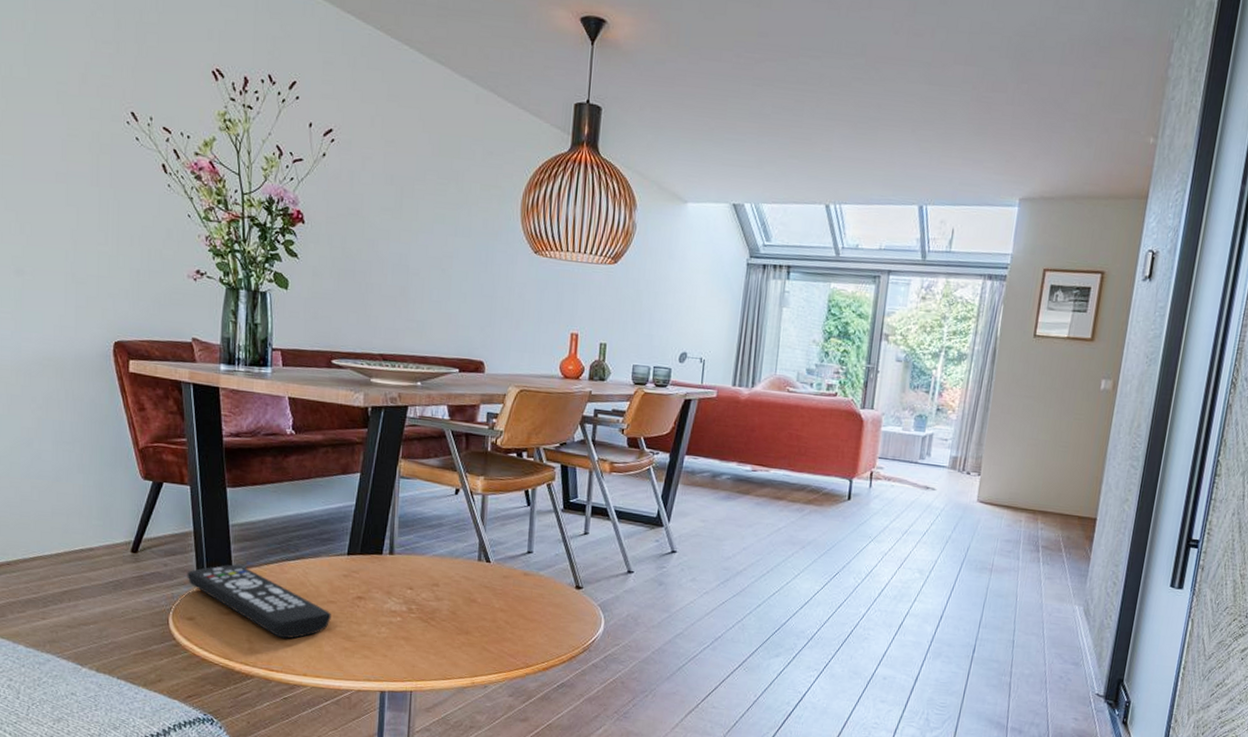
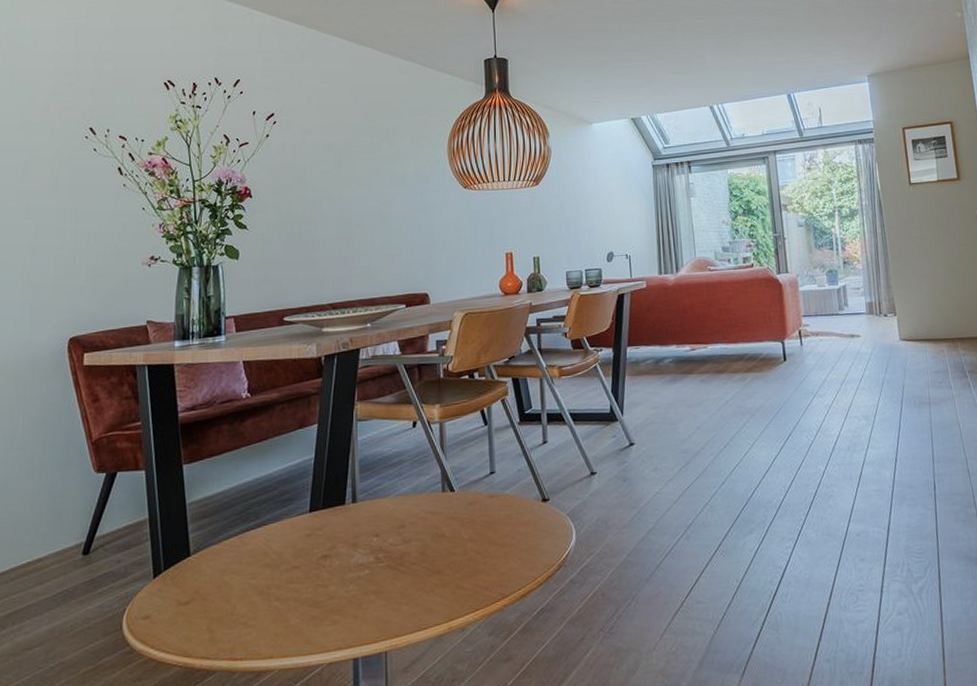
remote control: present [187,564,331,639] -> none [142,546,296,620]

